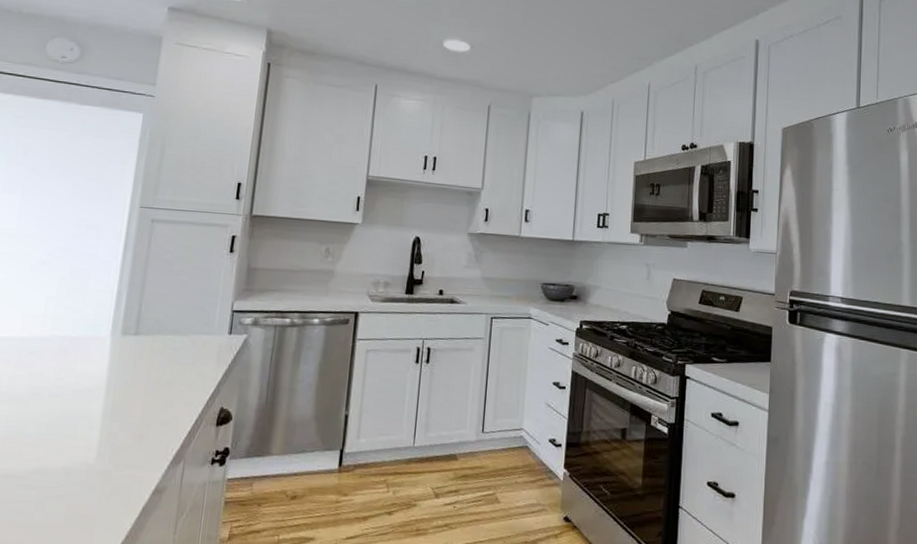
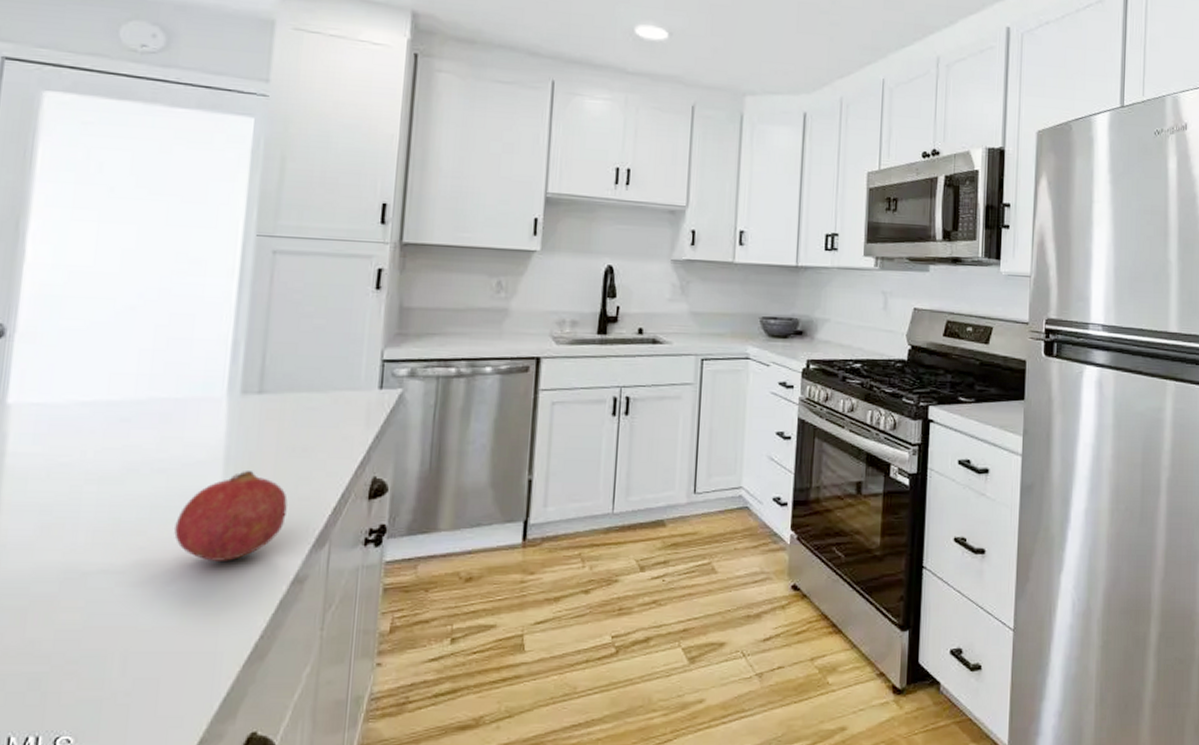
fruit: none [64,398,153,472] -> present [173,471,288,561]

